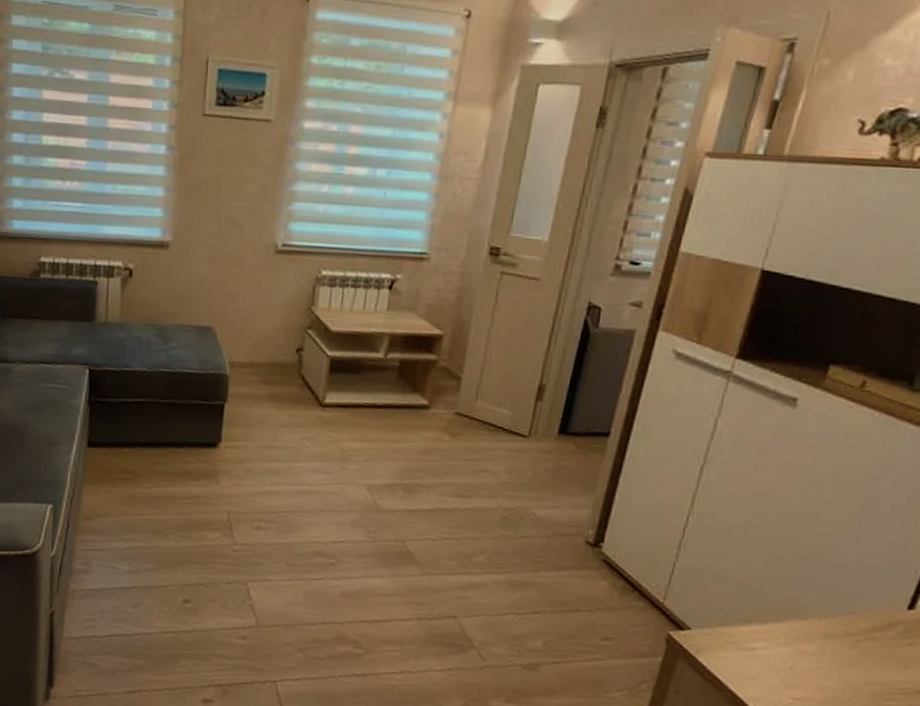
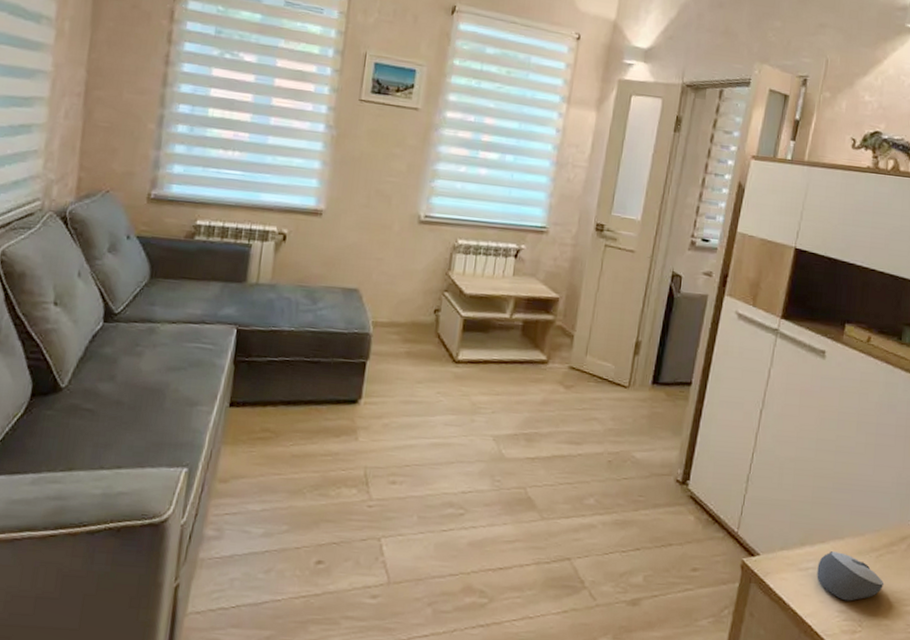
computer mouse: none [766,632,860,689] -> present [817,551,884,601]

